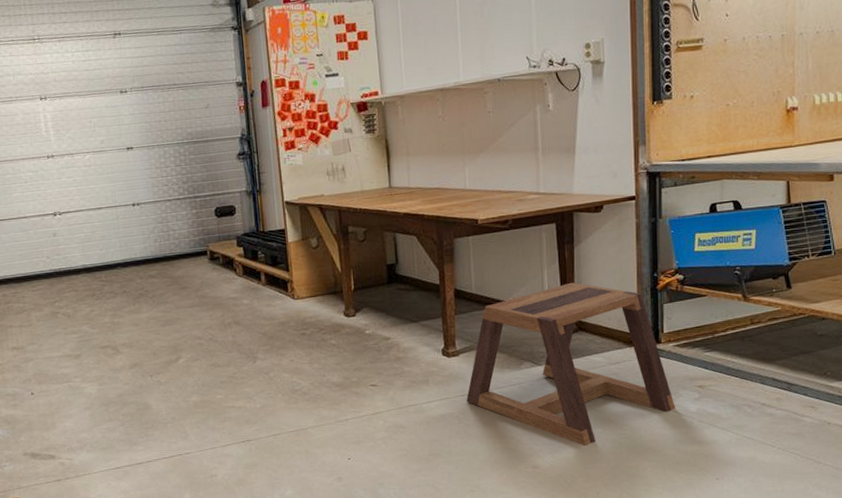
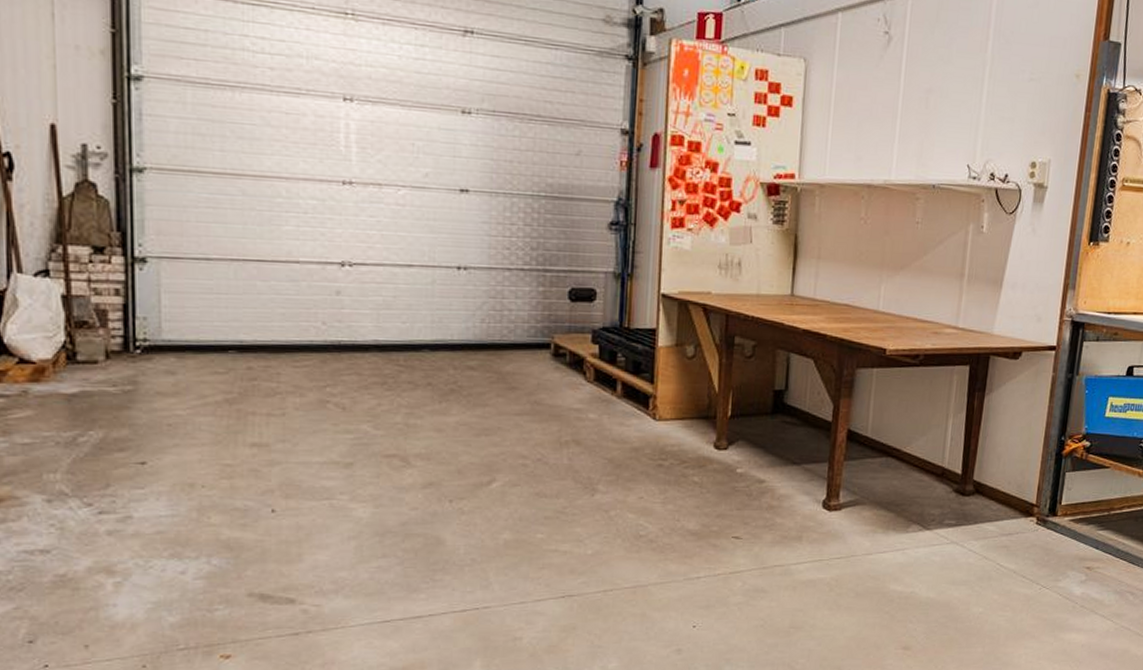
stool: present [466,282,675,446] -> none [842,436,1061,627]

